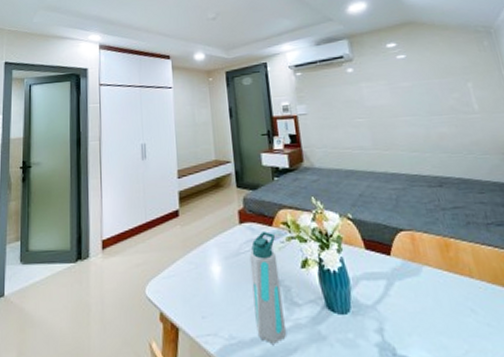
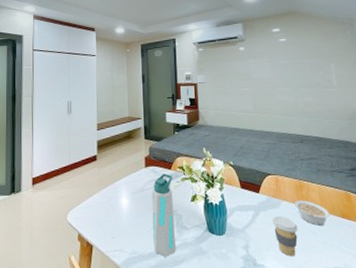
coffee cup: none [412,286,451,343] -> present [272,216,298,256]
legume: none [440,264,492,300] -> present [294,200,330,226]

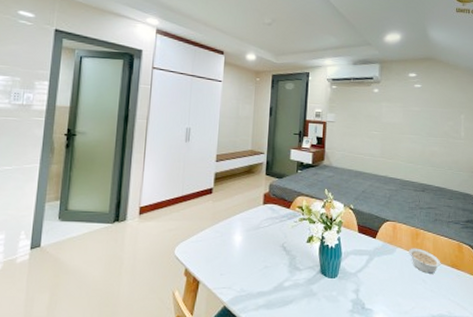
water bottle: present [151,173,176,257] -> none [263,212,291,297]
coffee cup: present [272,216,298,256] -> none [385,262,409,301]

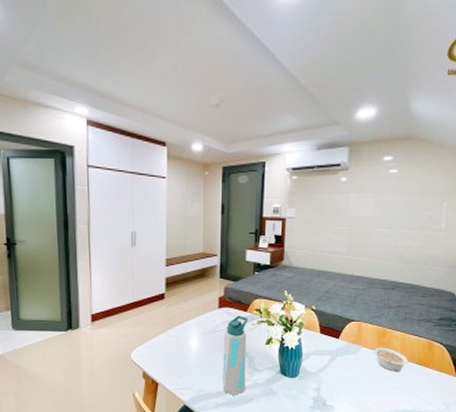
water bottle: none [263,212,291,297] -> present [222,316,249,396]

